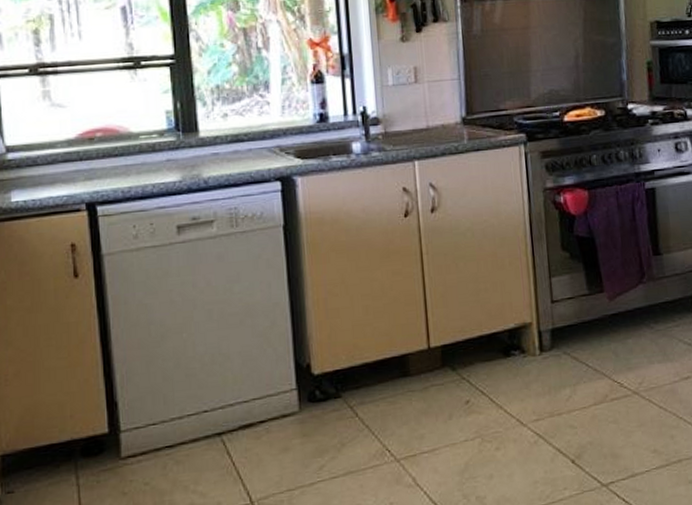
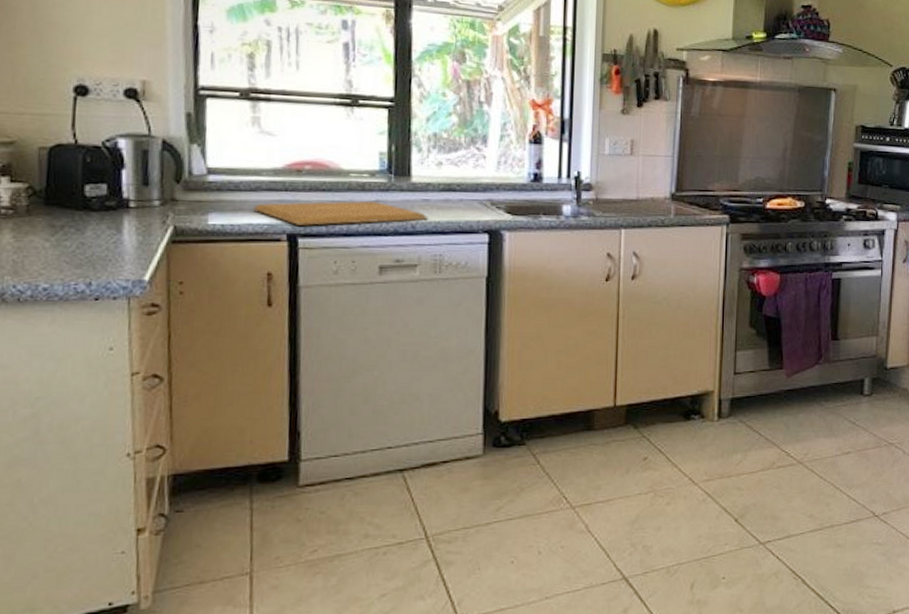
chopping board: none [51,160,220,194] -> present [253,200,429,226]

